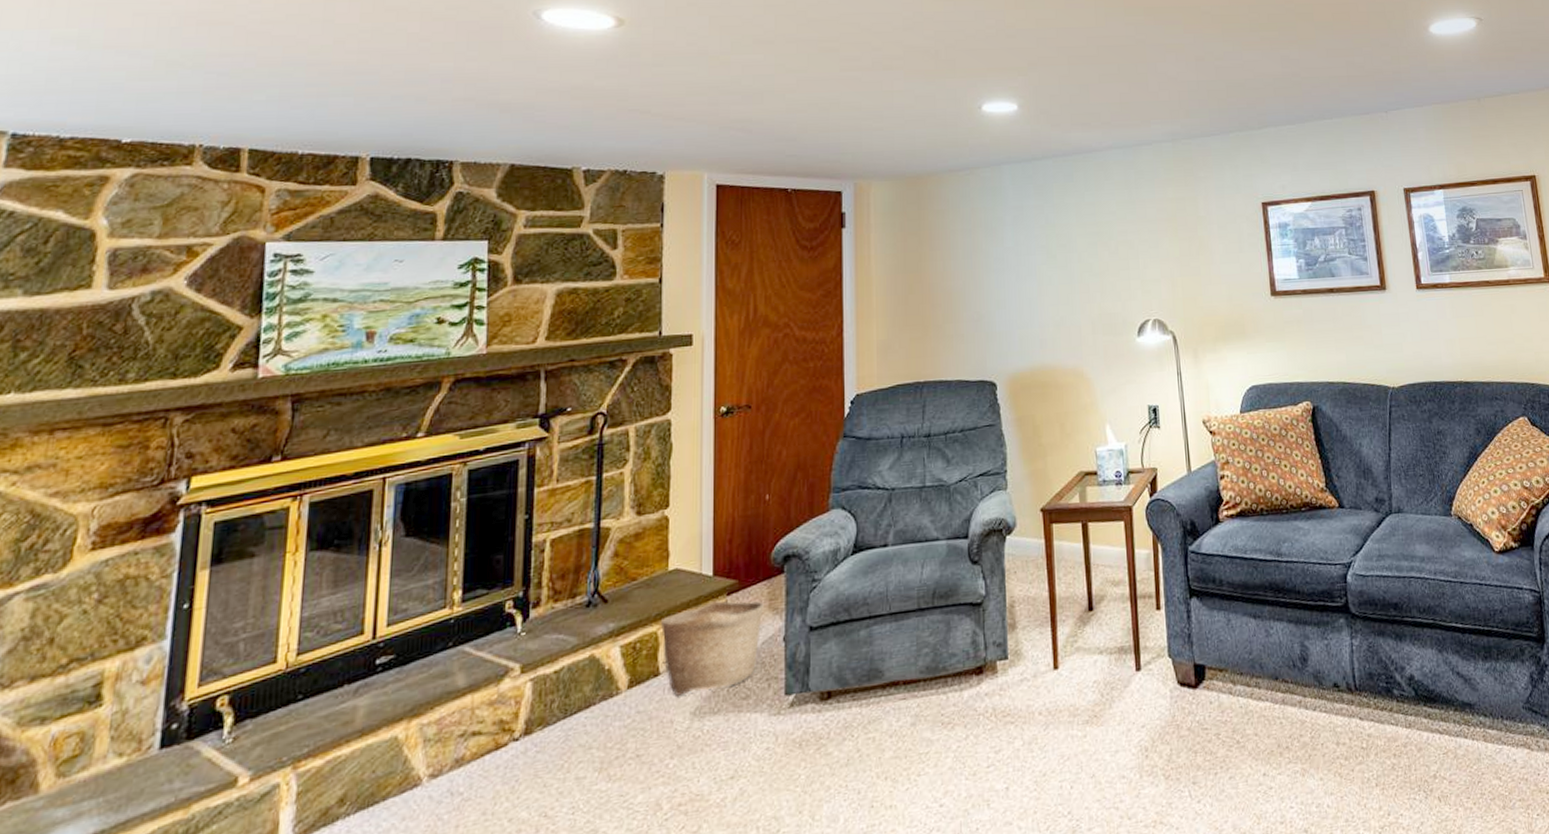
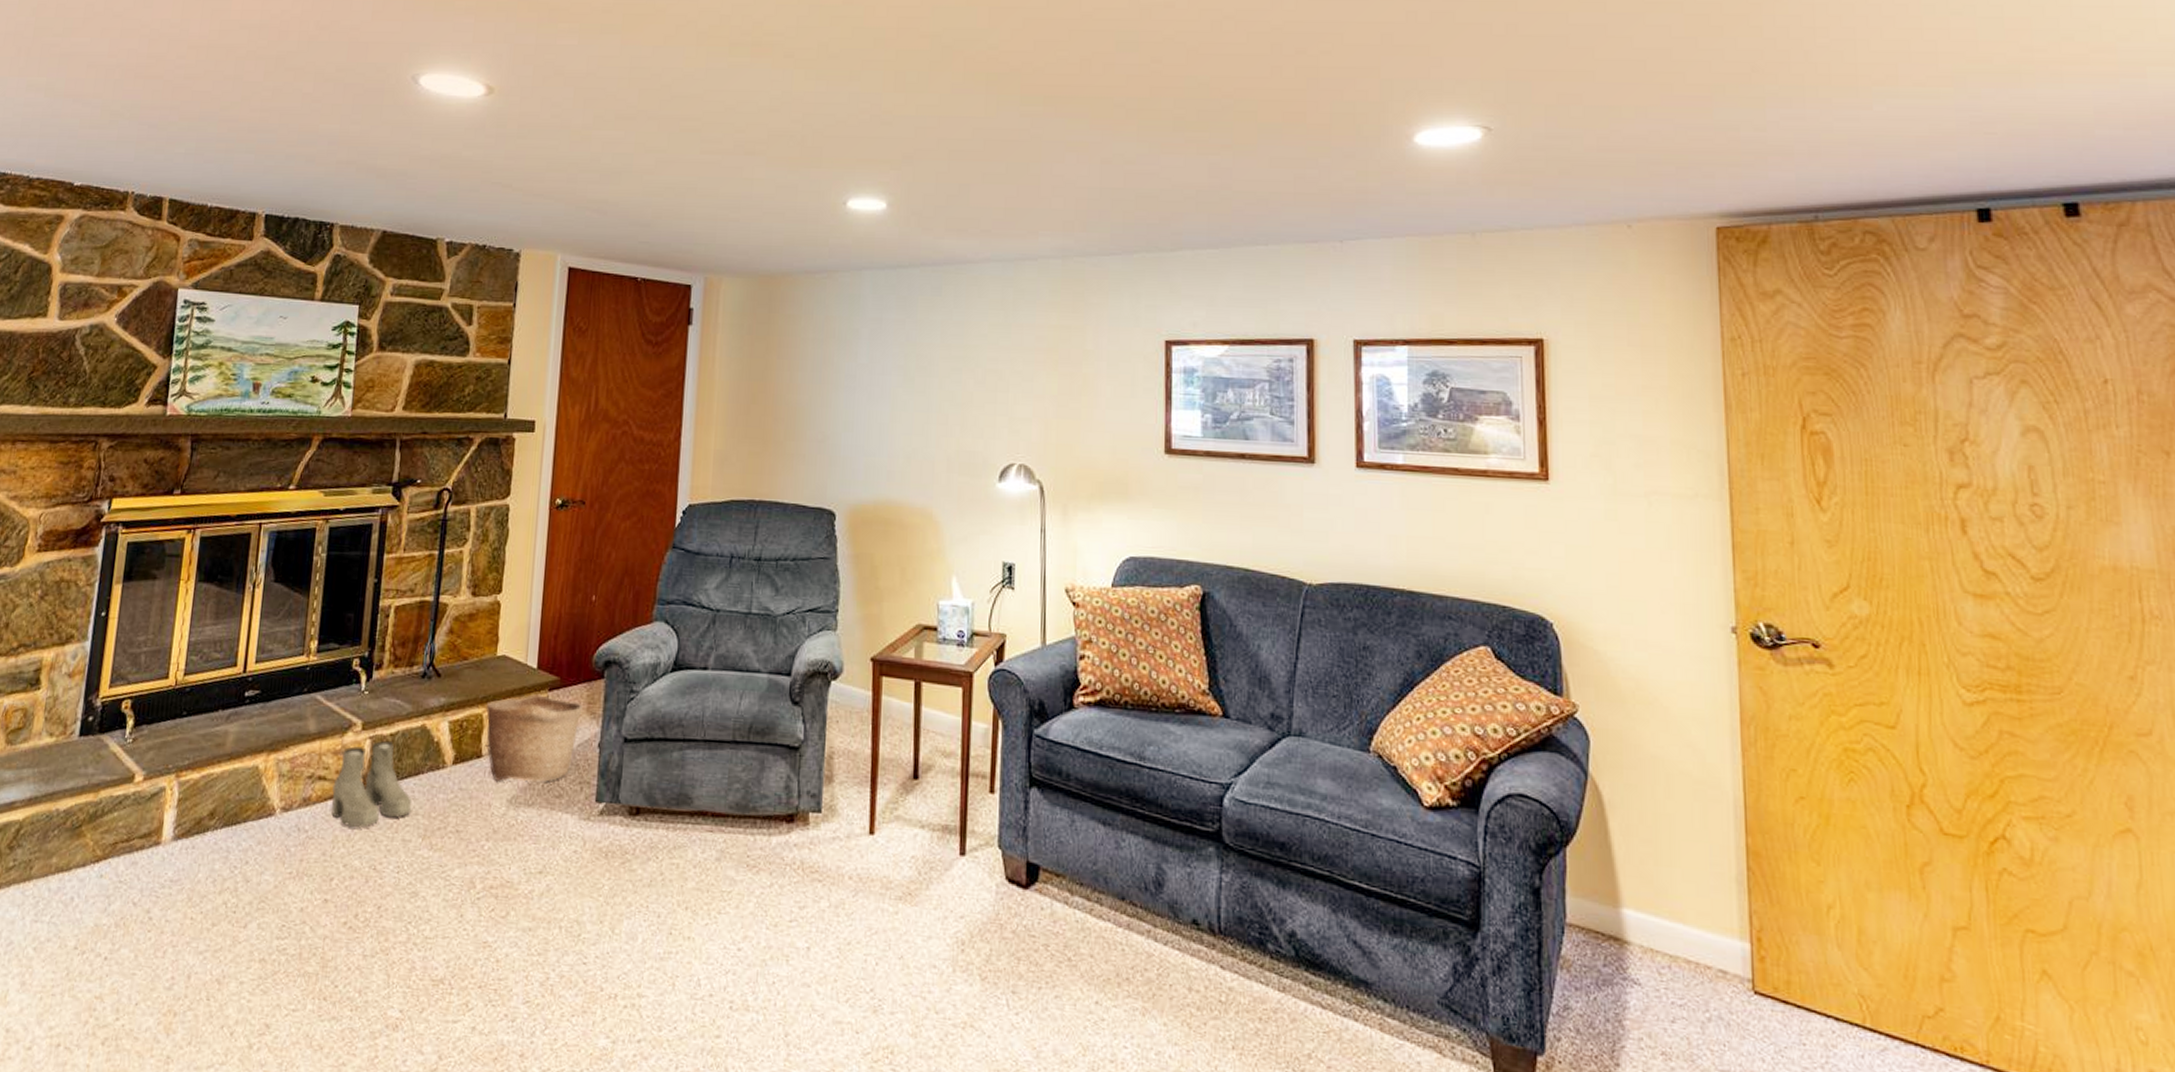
boots: none [490,678,584,778] -> present [331,740,412,828]

